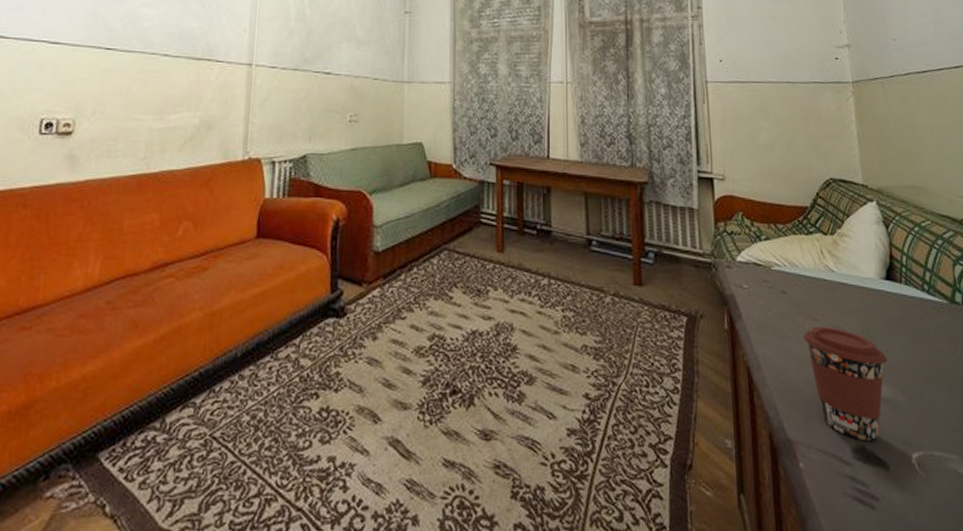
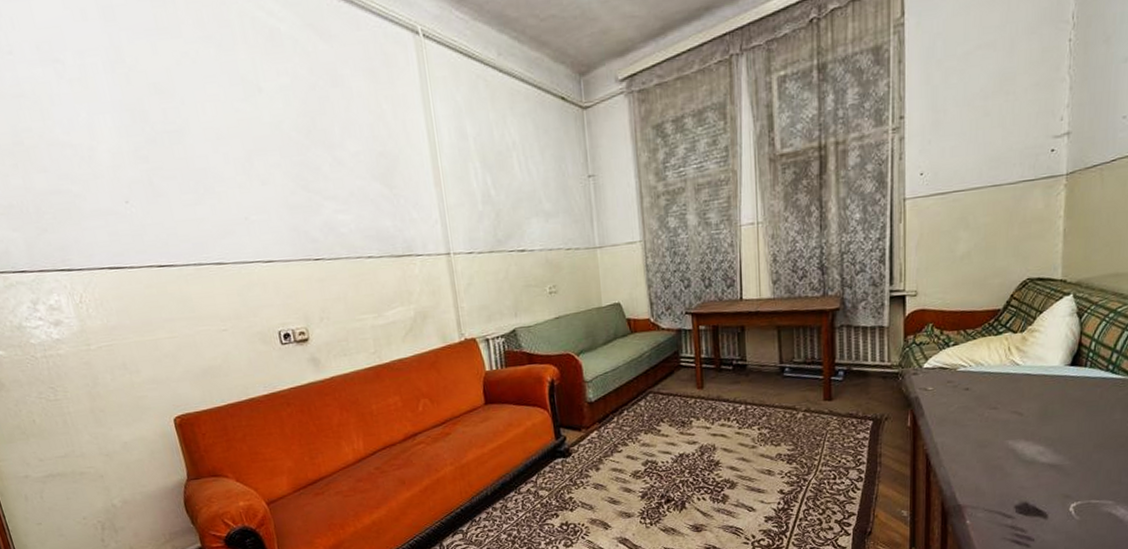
coffee cup: present [802,326,888,442] -> none [980,413,1061,499]

